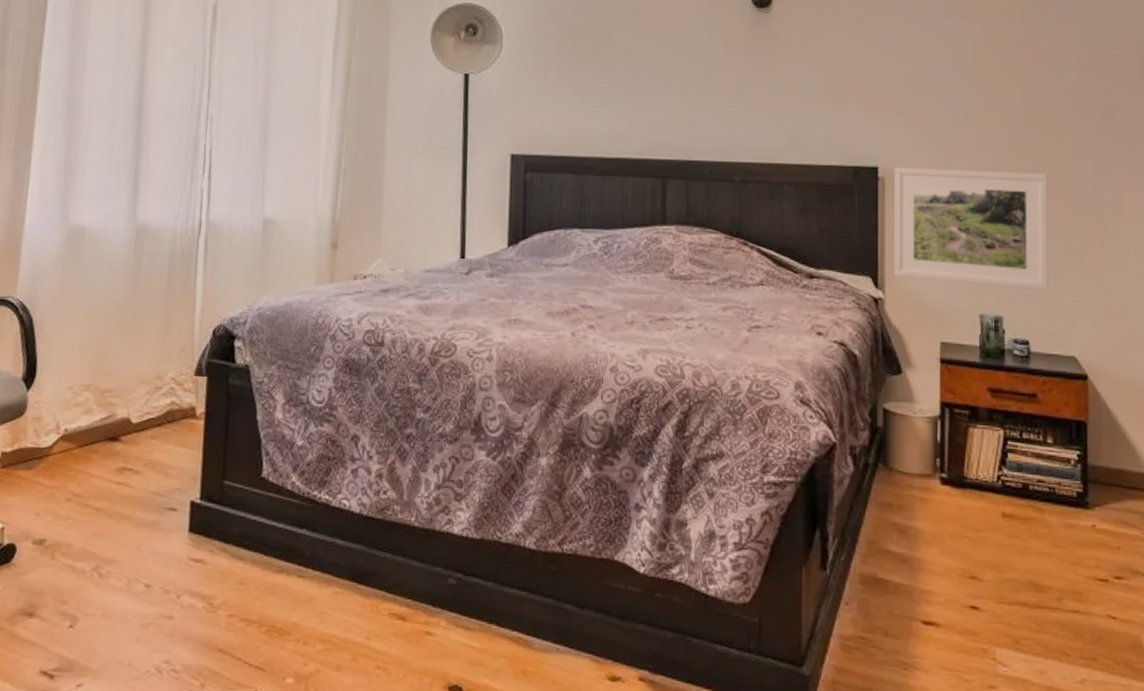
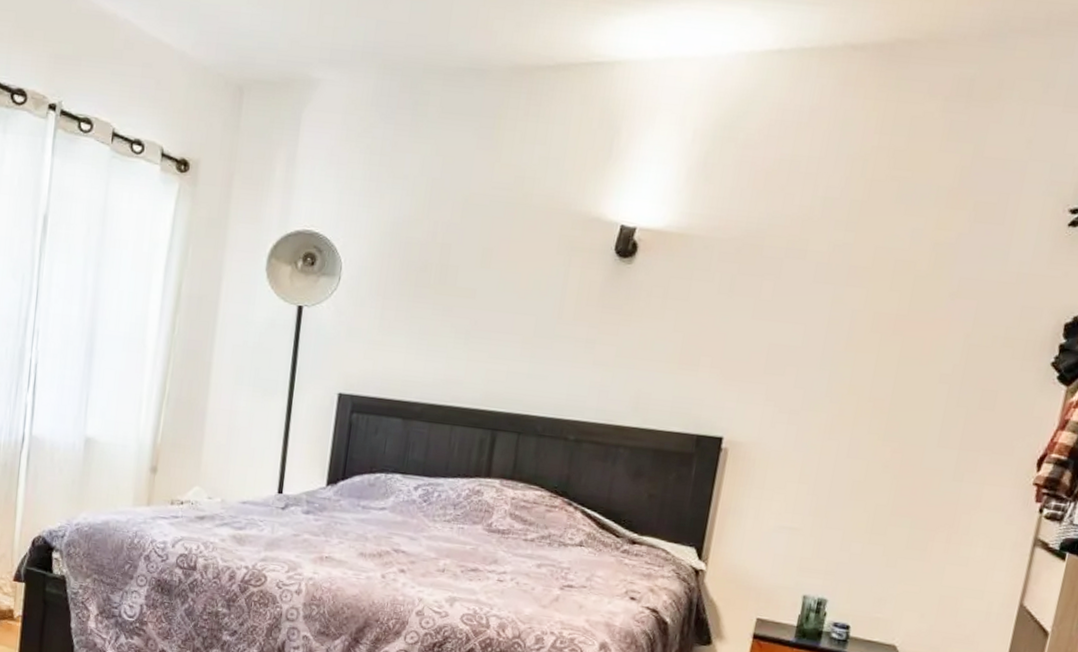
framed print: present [894,167,1049,291] -> none [720,439,906,578]

